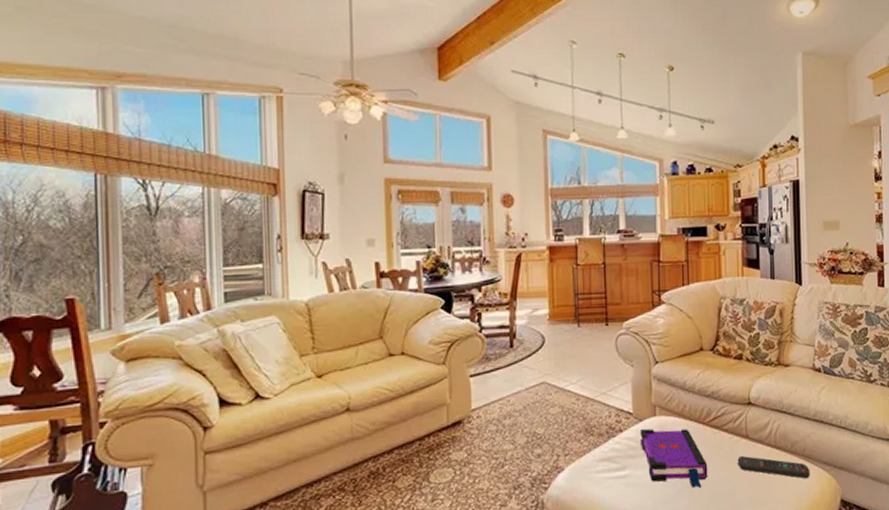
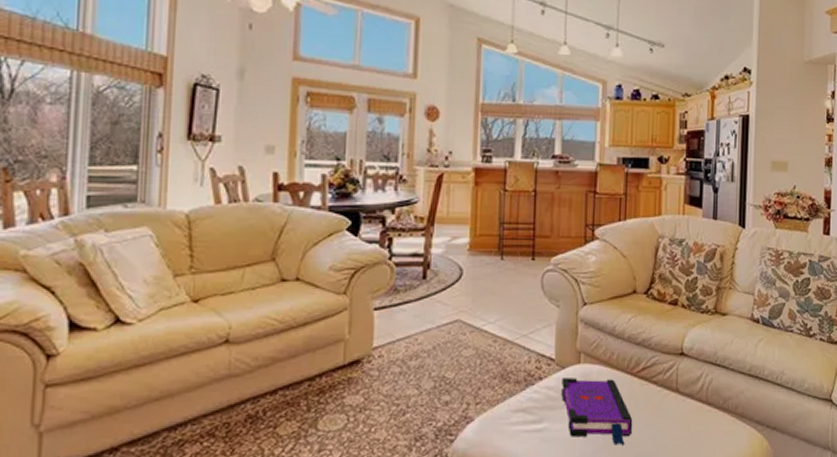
remote control: present [737,455,810,479] -> none [665,411,742,439]

